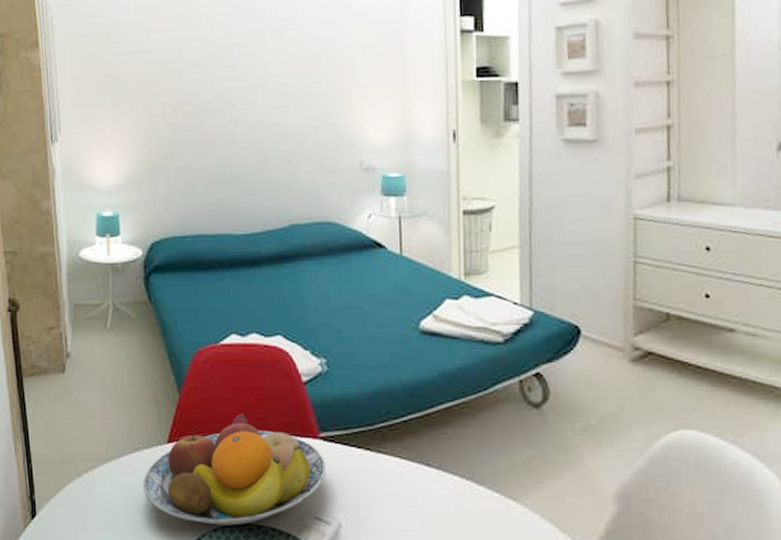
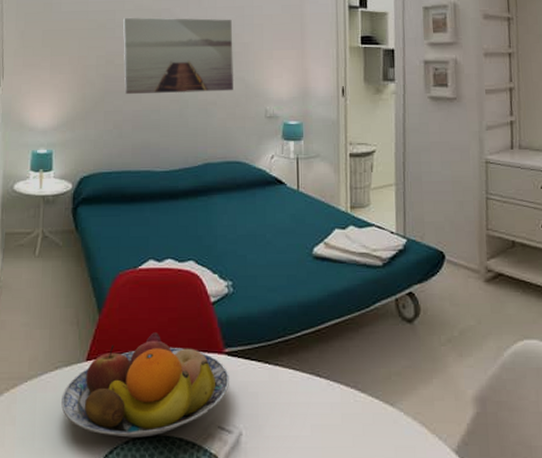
wall art: none [191,53,322,147] -> present [123,17,233,95]

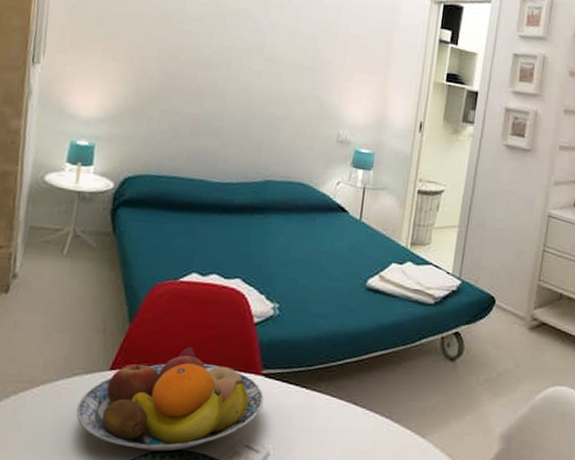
wall art: present [123,17,233,95] -> none [186,10,315,109]

